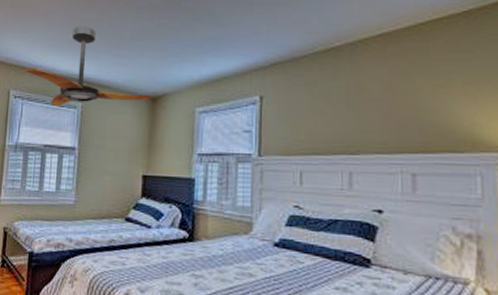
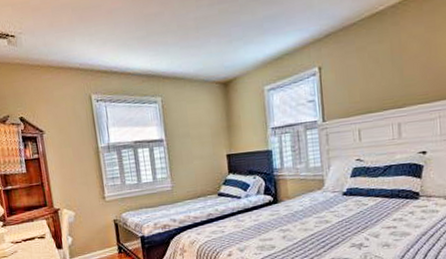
ceiling fan: present [24,25,151,107] -> none [100,20,223,105]

